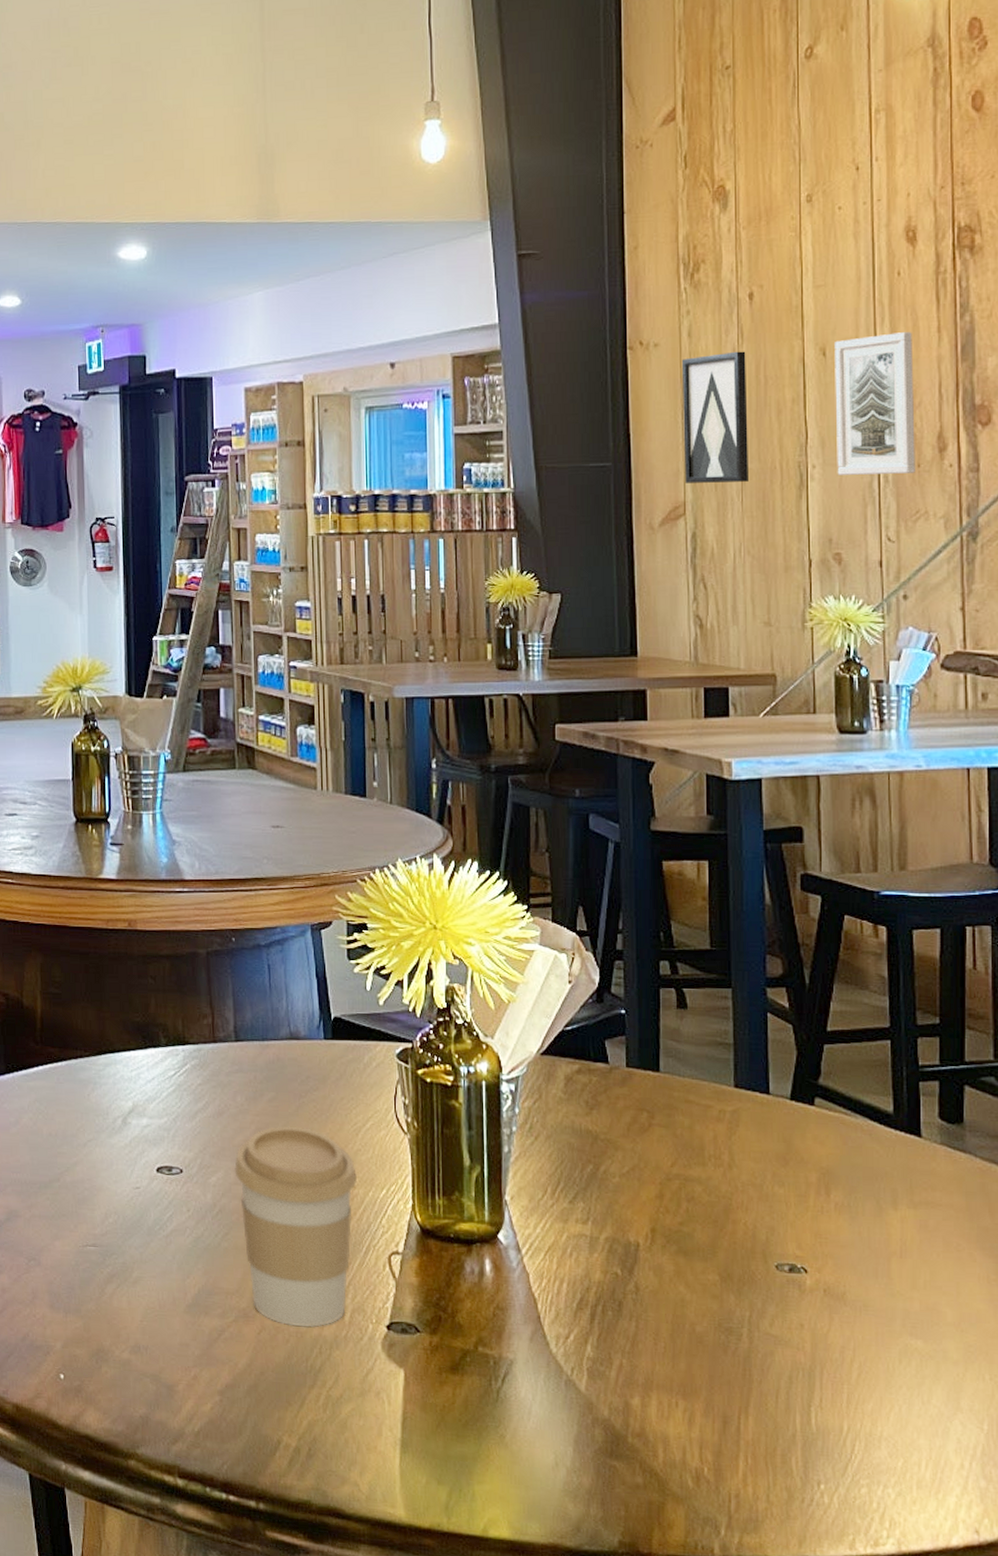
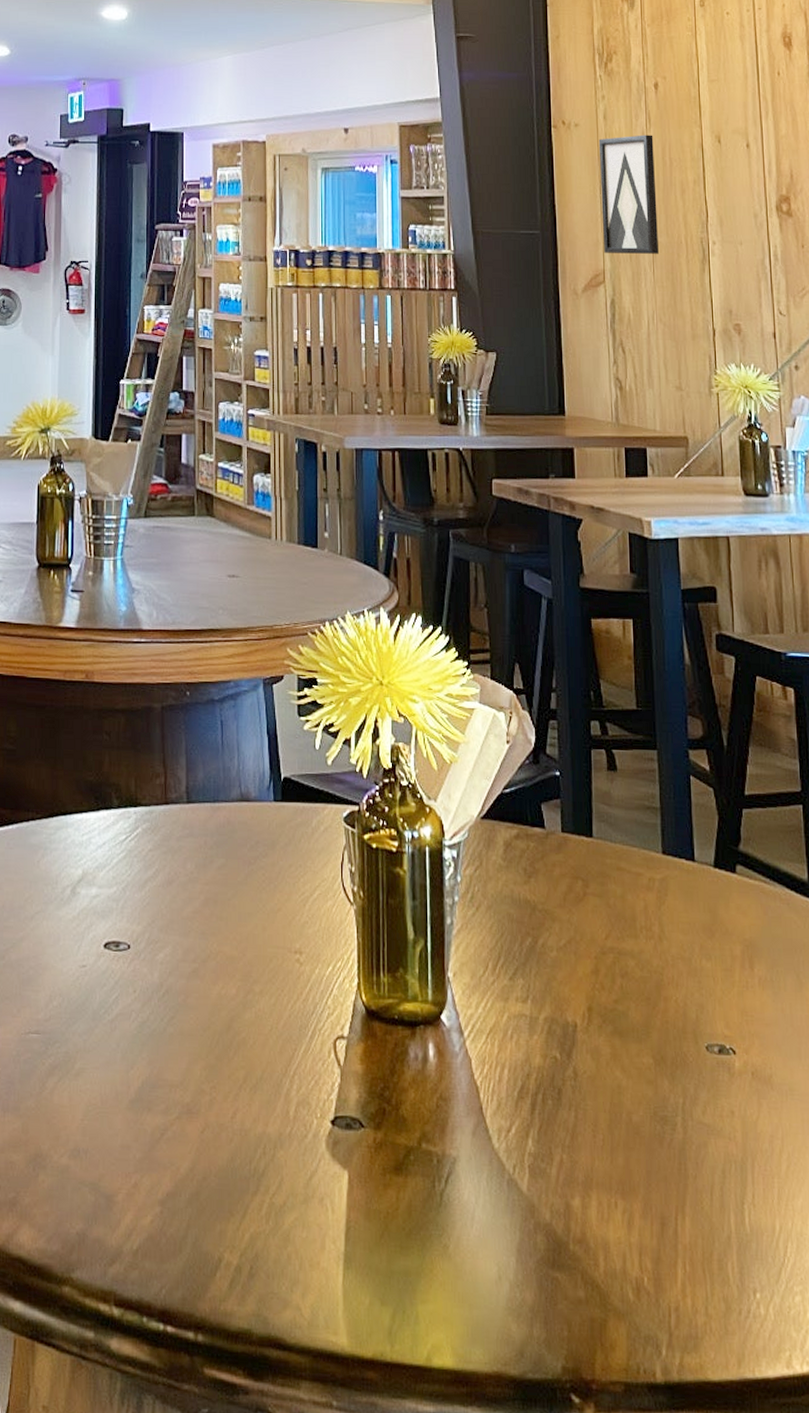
coffee cup: present [234,1126,358,1327] -> none [182,897,305,1123]
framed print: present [835,332,915,475] -> none [728,126,800,253]

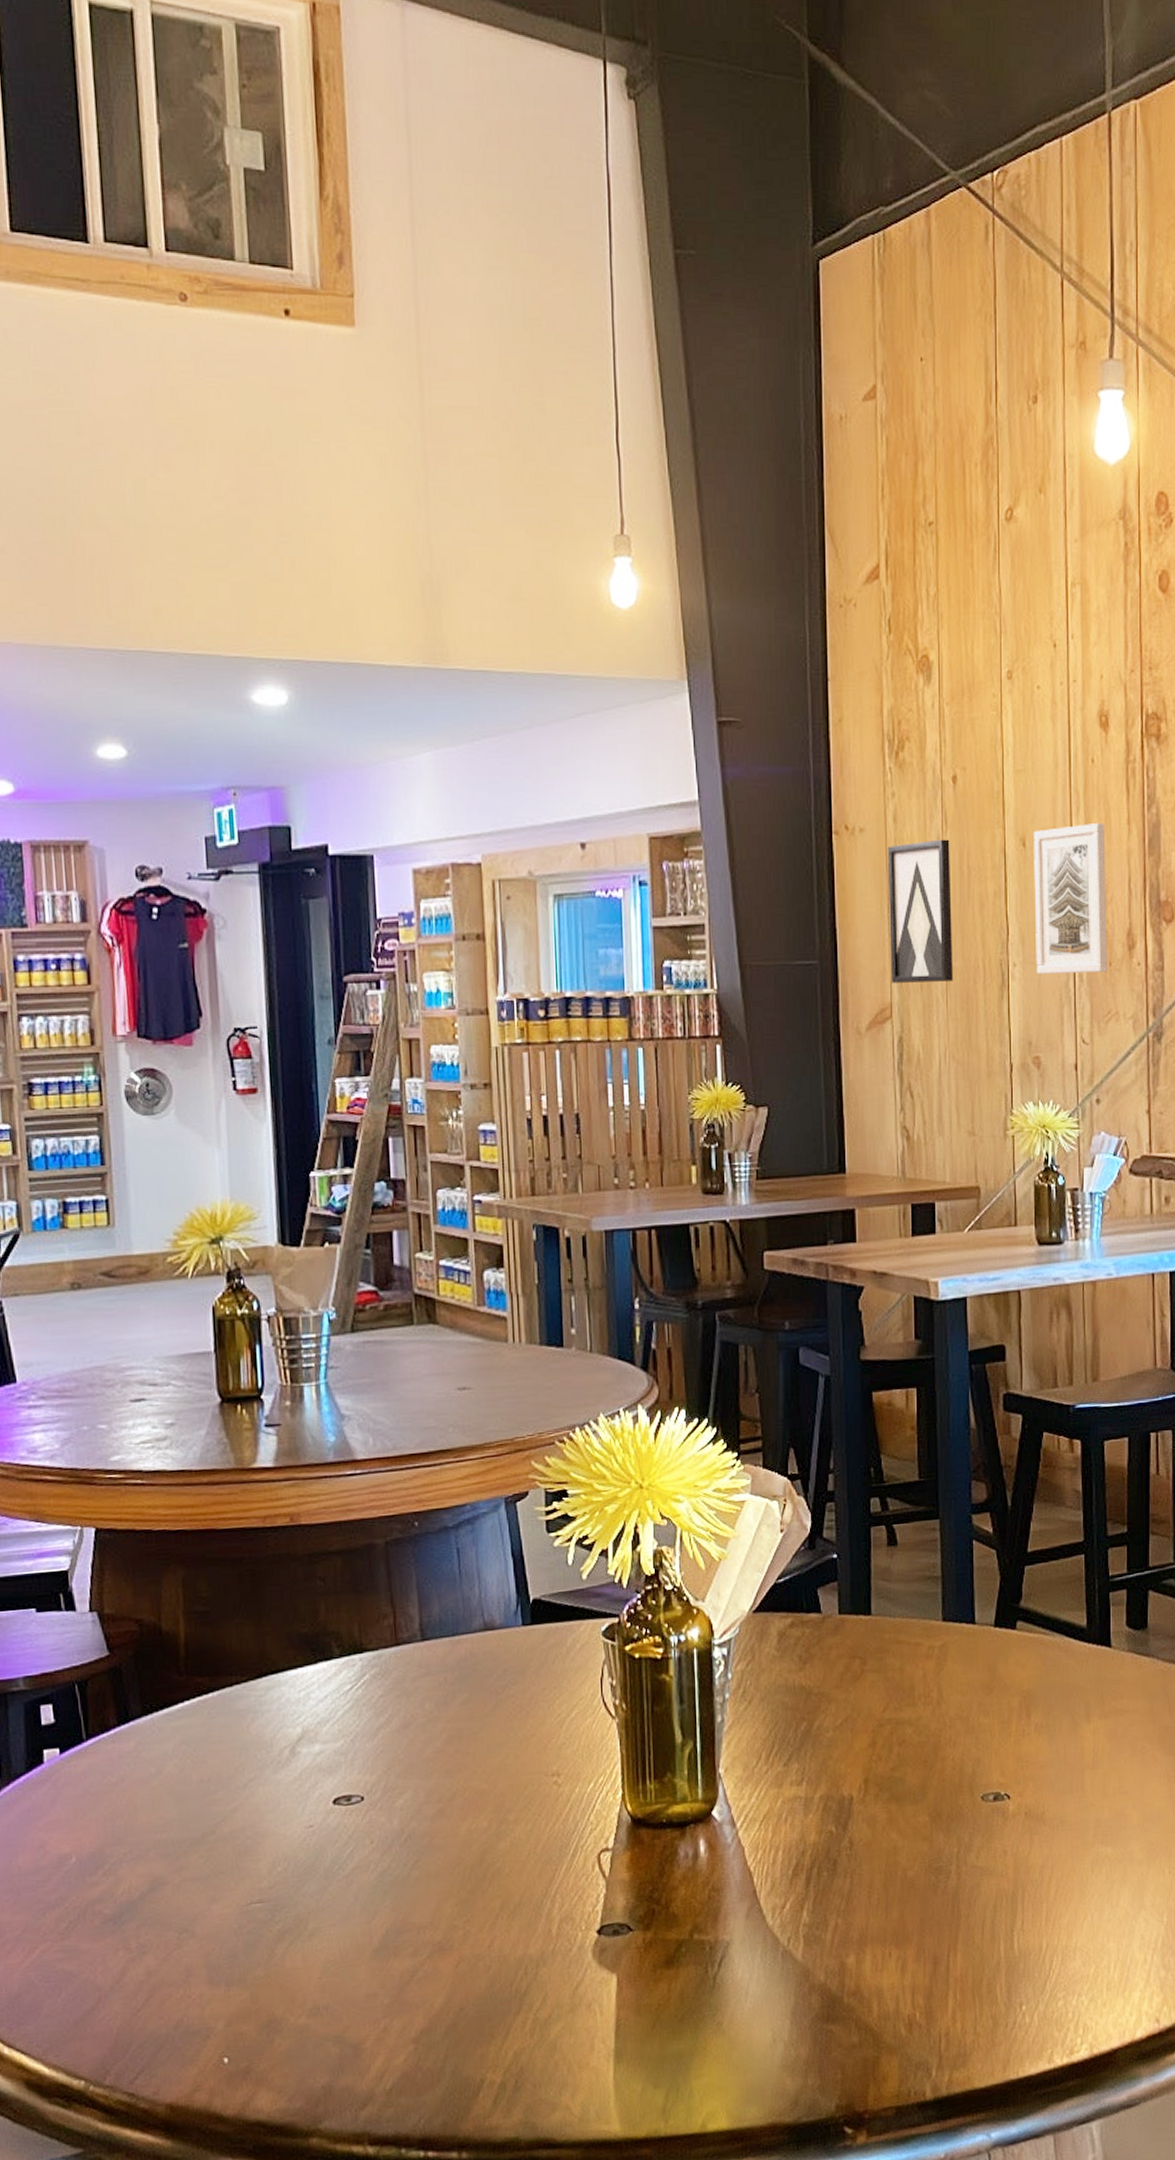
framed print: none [728,126,800,253] -> present [1034,823,1107,974]

